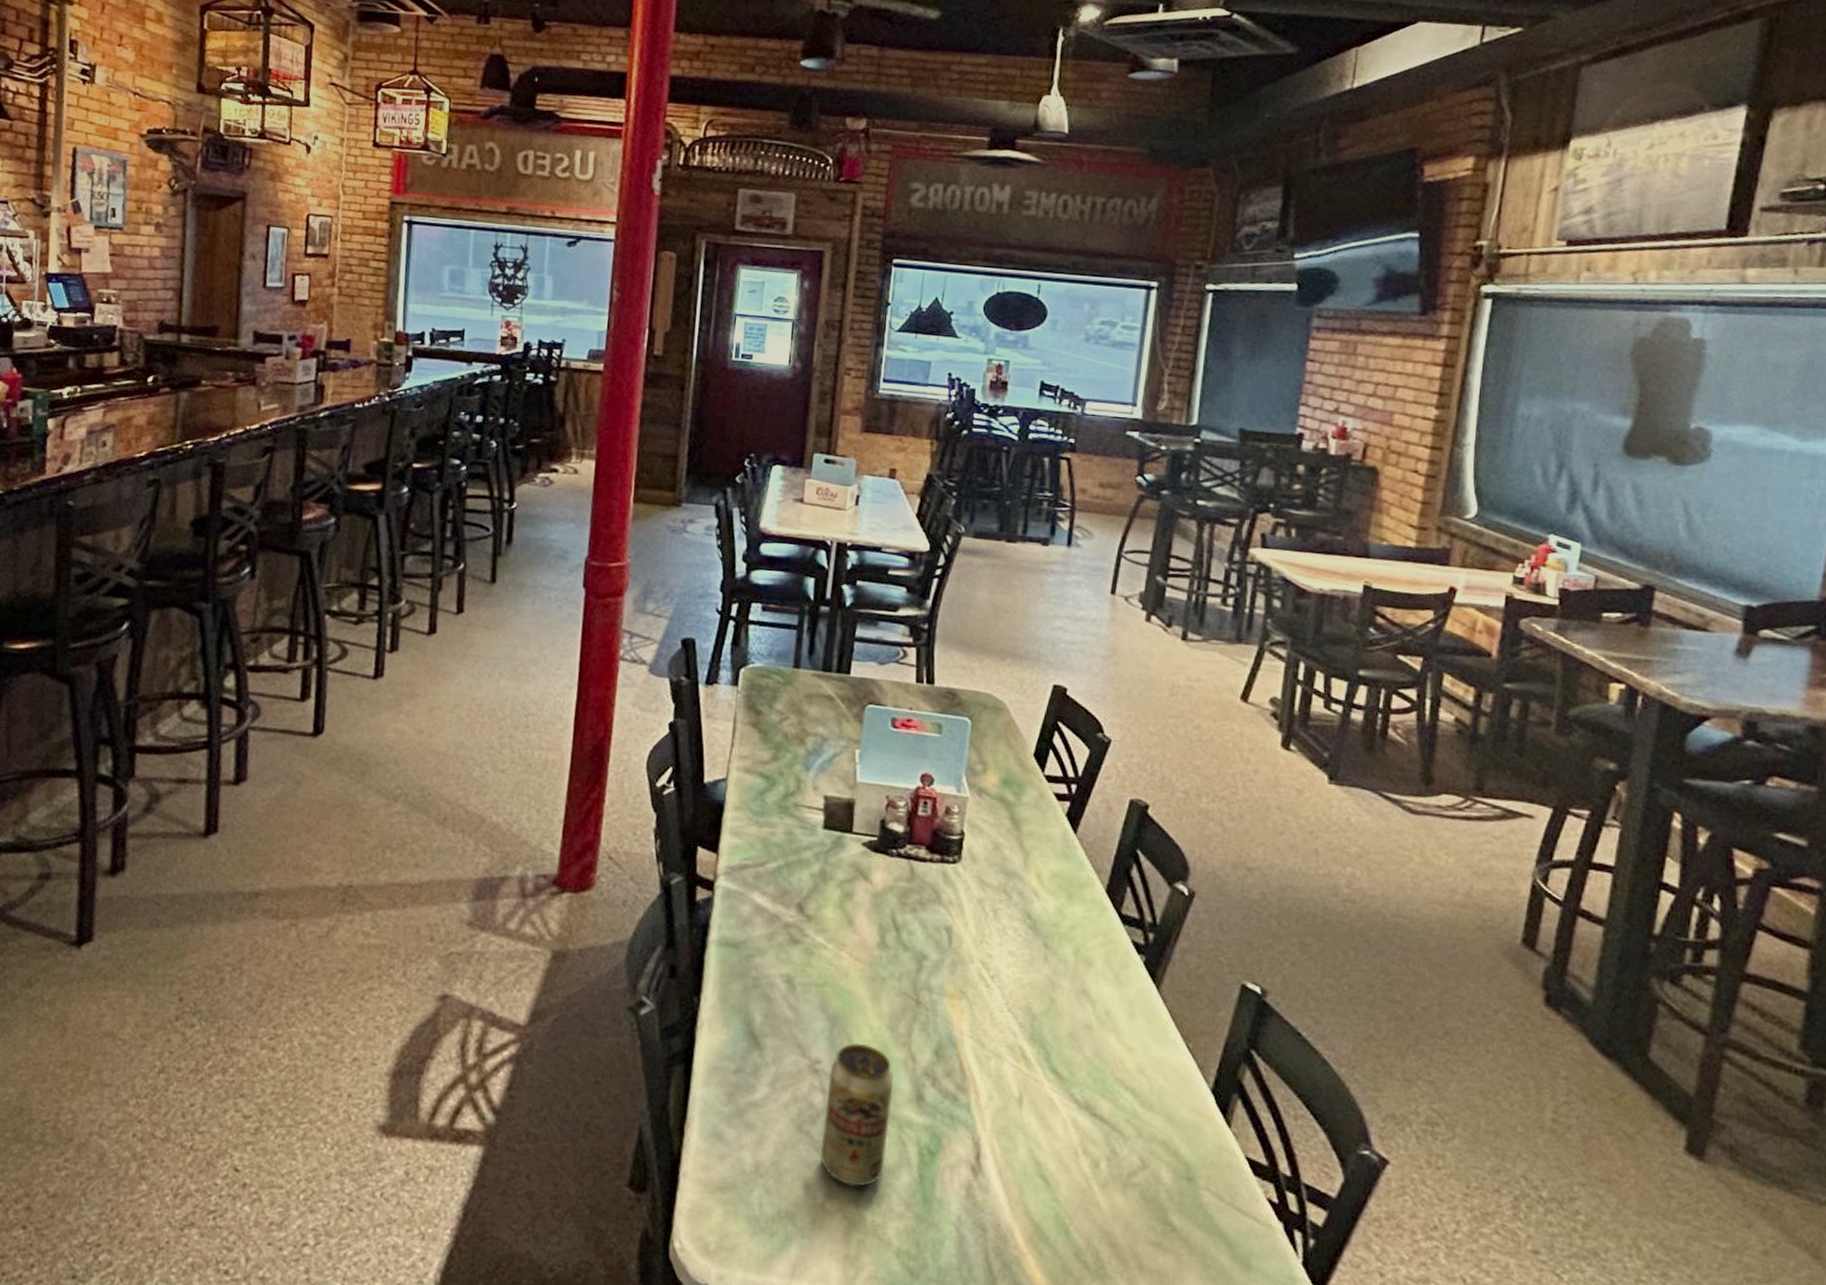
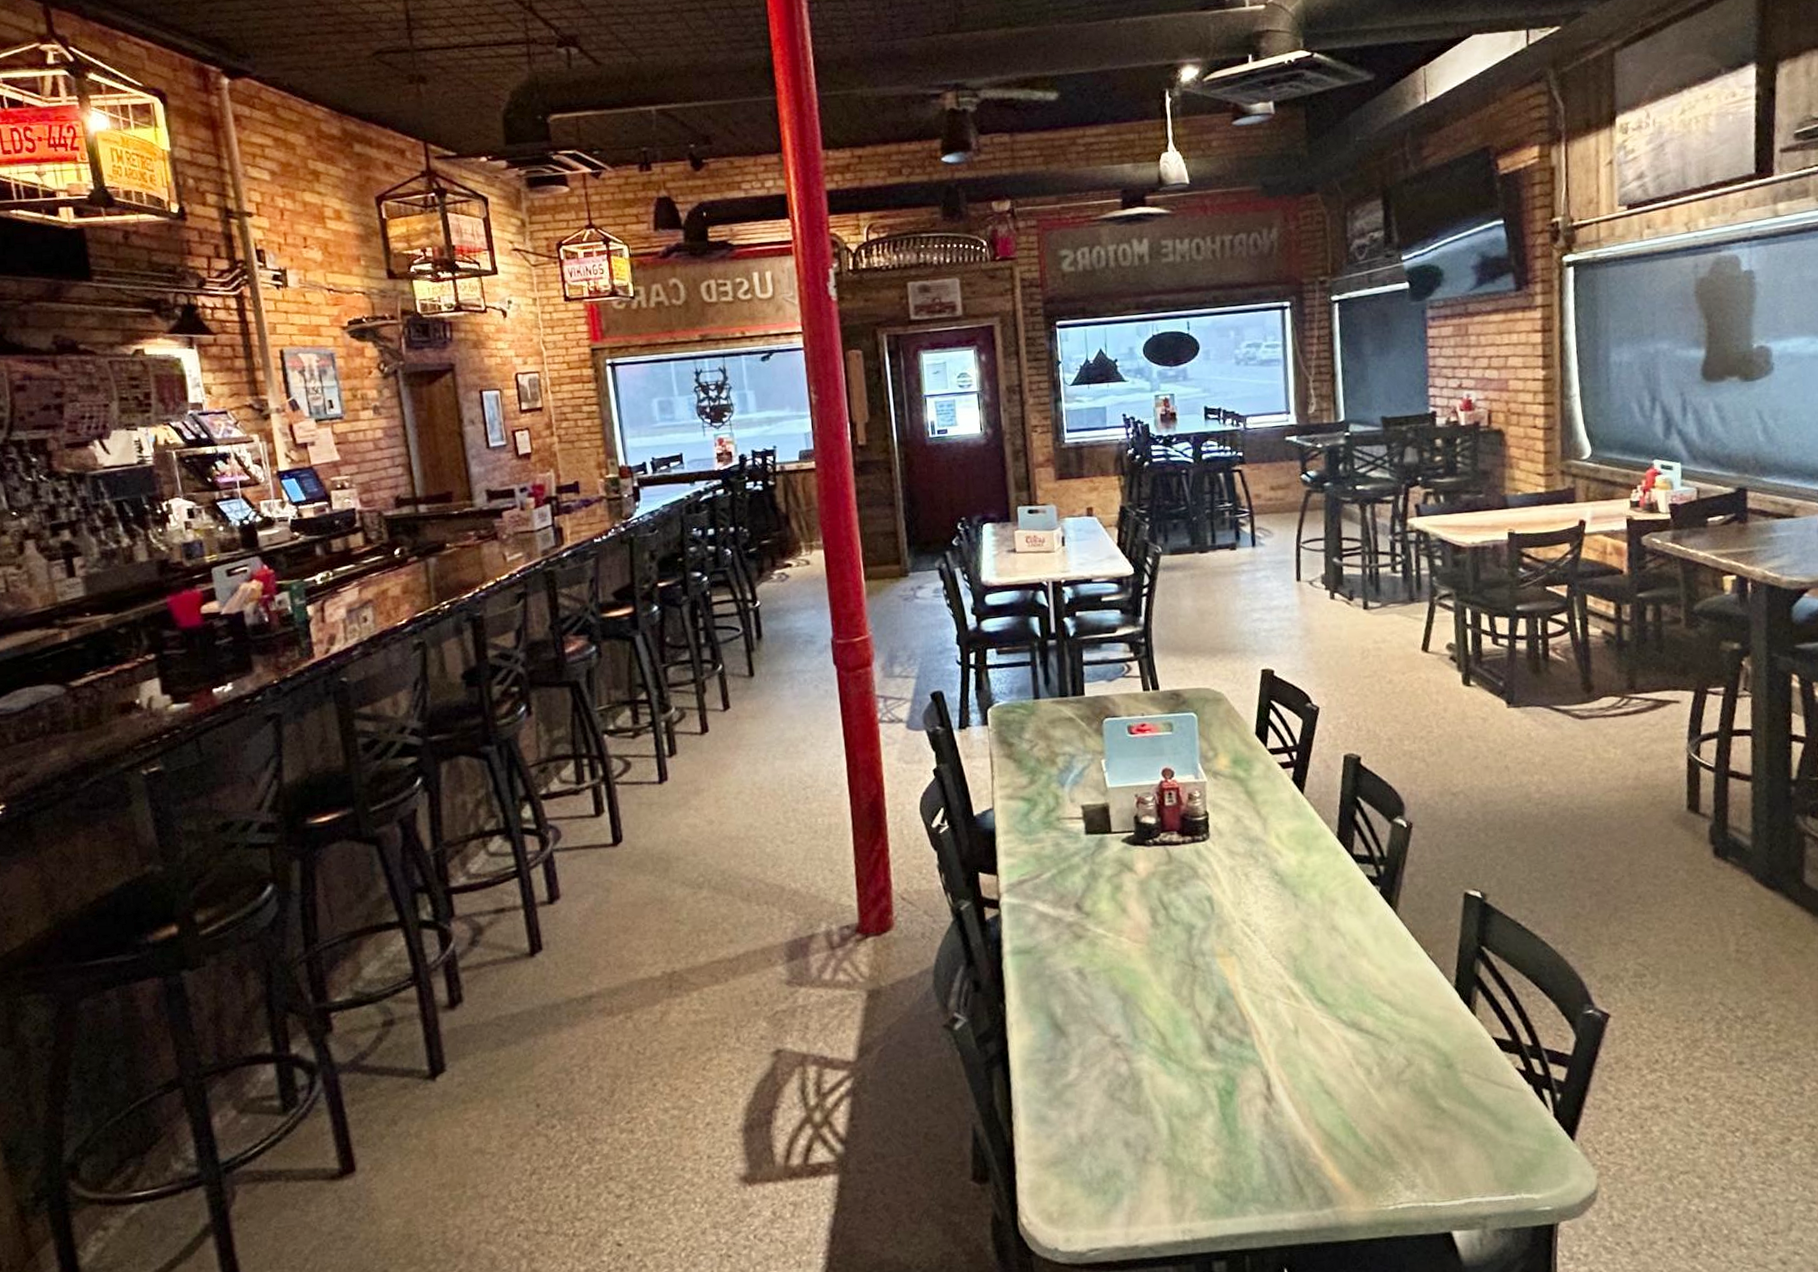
beverage can: present [821,1042,895,1187] -> none [1129,1012,1191,1137]

